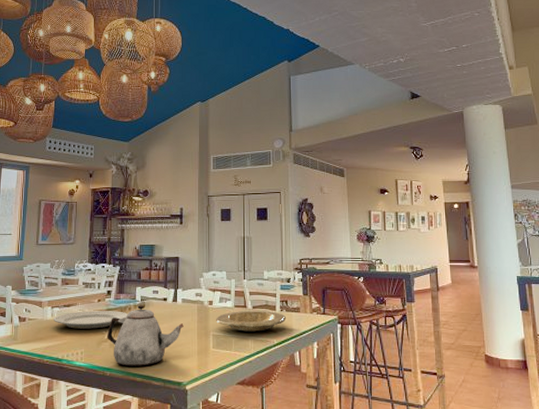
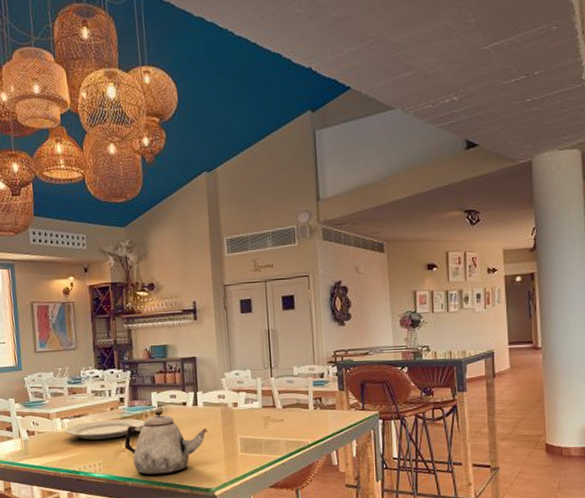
plate: present [216,311,287,332] -> none [242,410,321,433]

